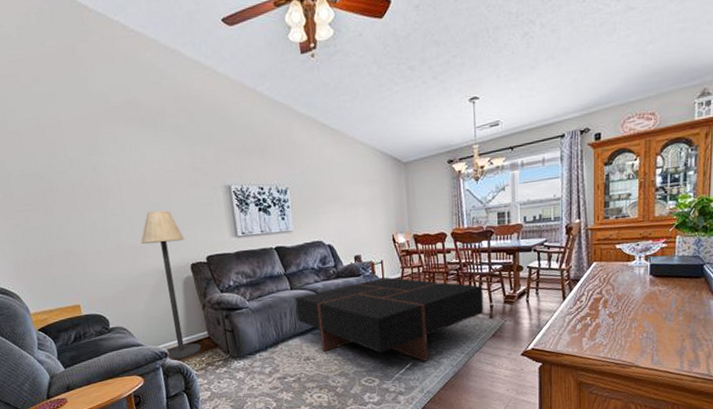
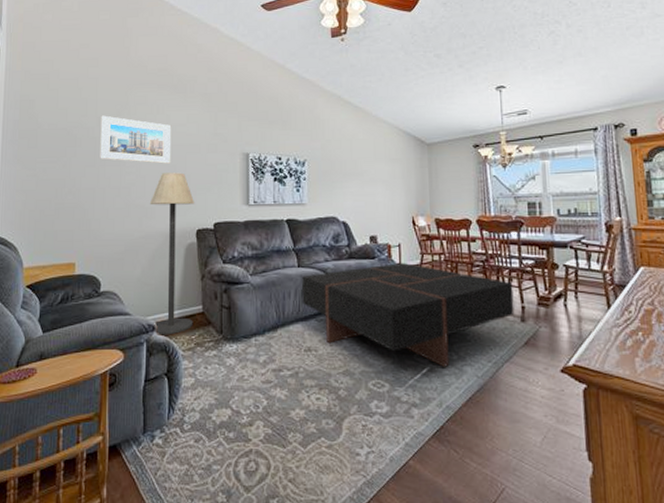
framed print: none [72,156,153,203] -> present [100,115,172,164]

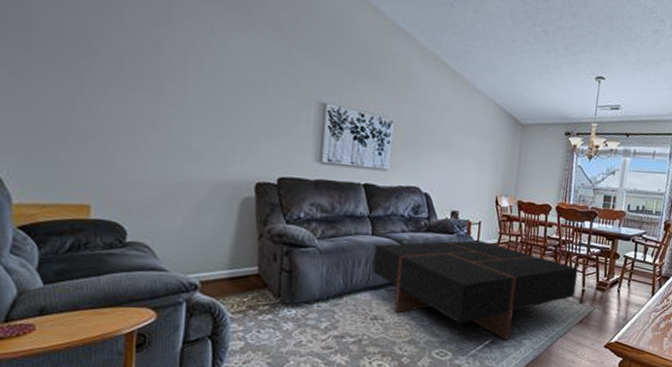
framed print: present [100,115,172,164] -> none [127,23,230,101]
floor lamp: present [149,172,194,335] -> none [195,110,255,296]

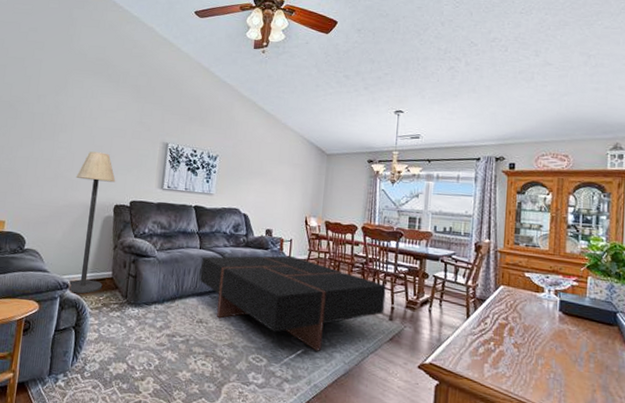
floor lamp: none [195,110,255,296] -> present [68,151,115,294]

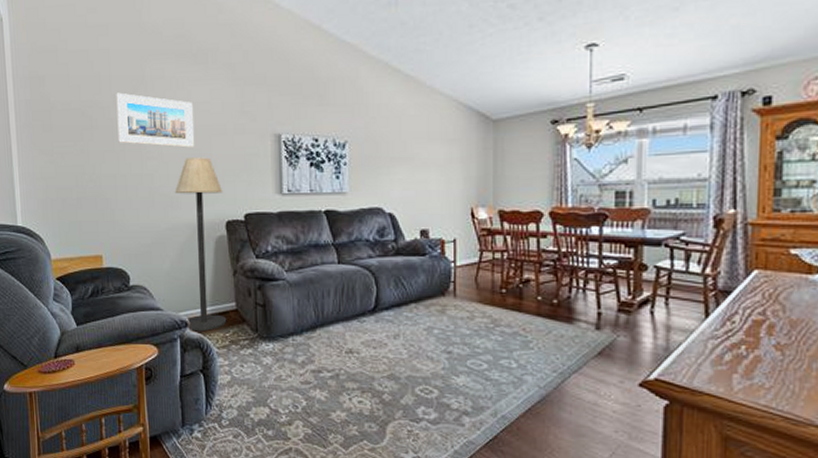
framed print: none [36,94,103,144] -> present [116,92,195,148]
coffee table: present [200,255,386,351] -> none [343,261,589,375]

